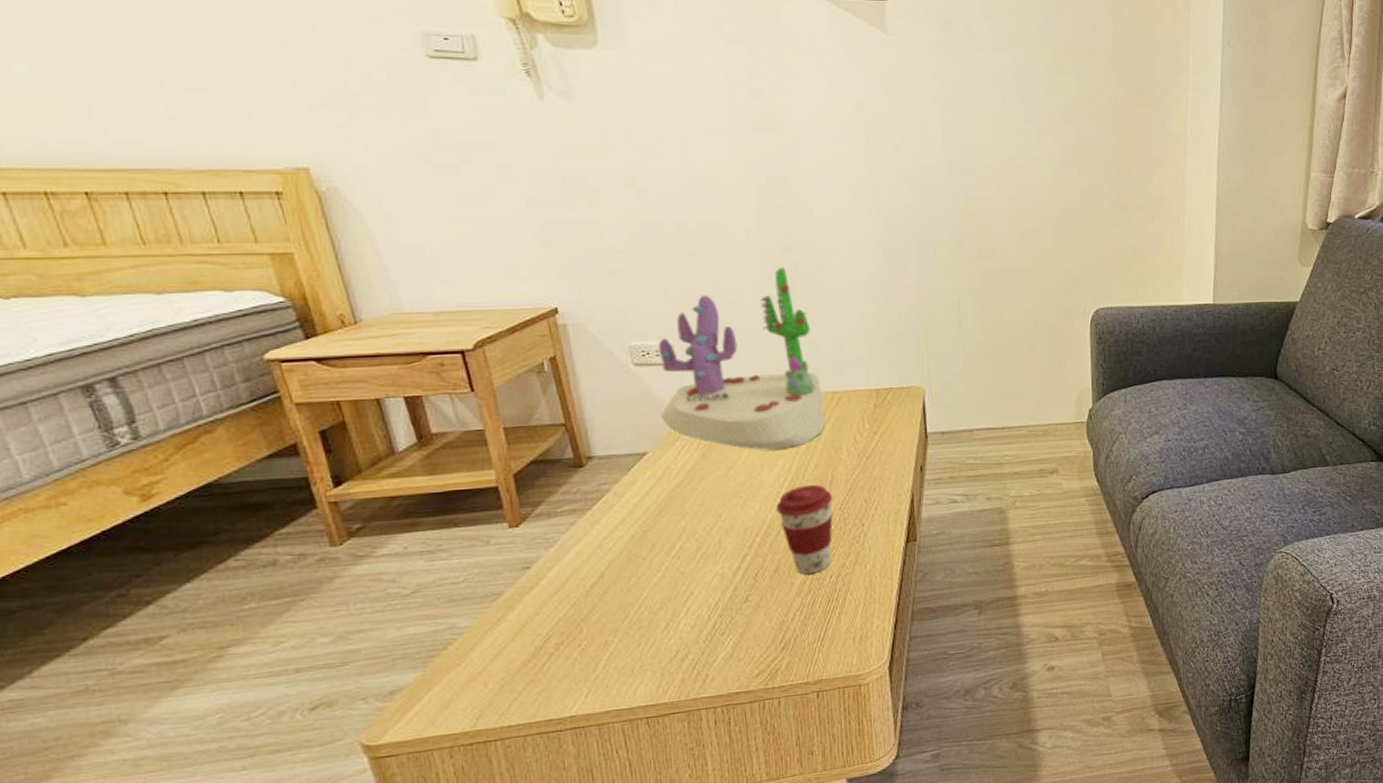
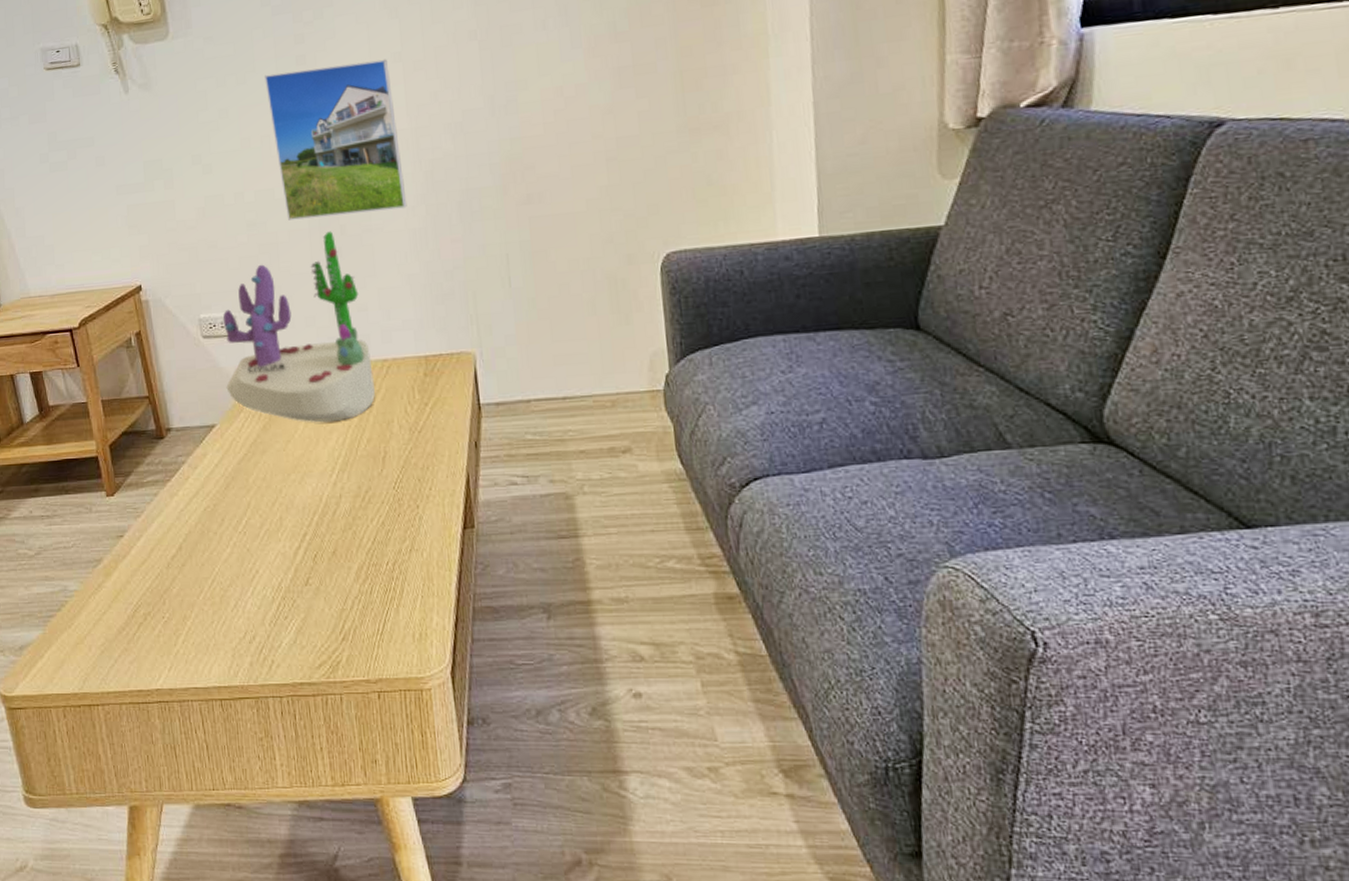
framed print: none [714,103,864,253] -> present [265,59,407,220]
coffee cup: present [776,484,833,574] -> none [332,460,387,559]

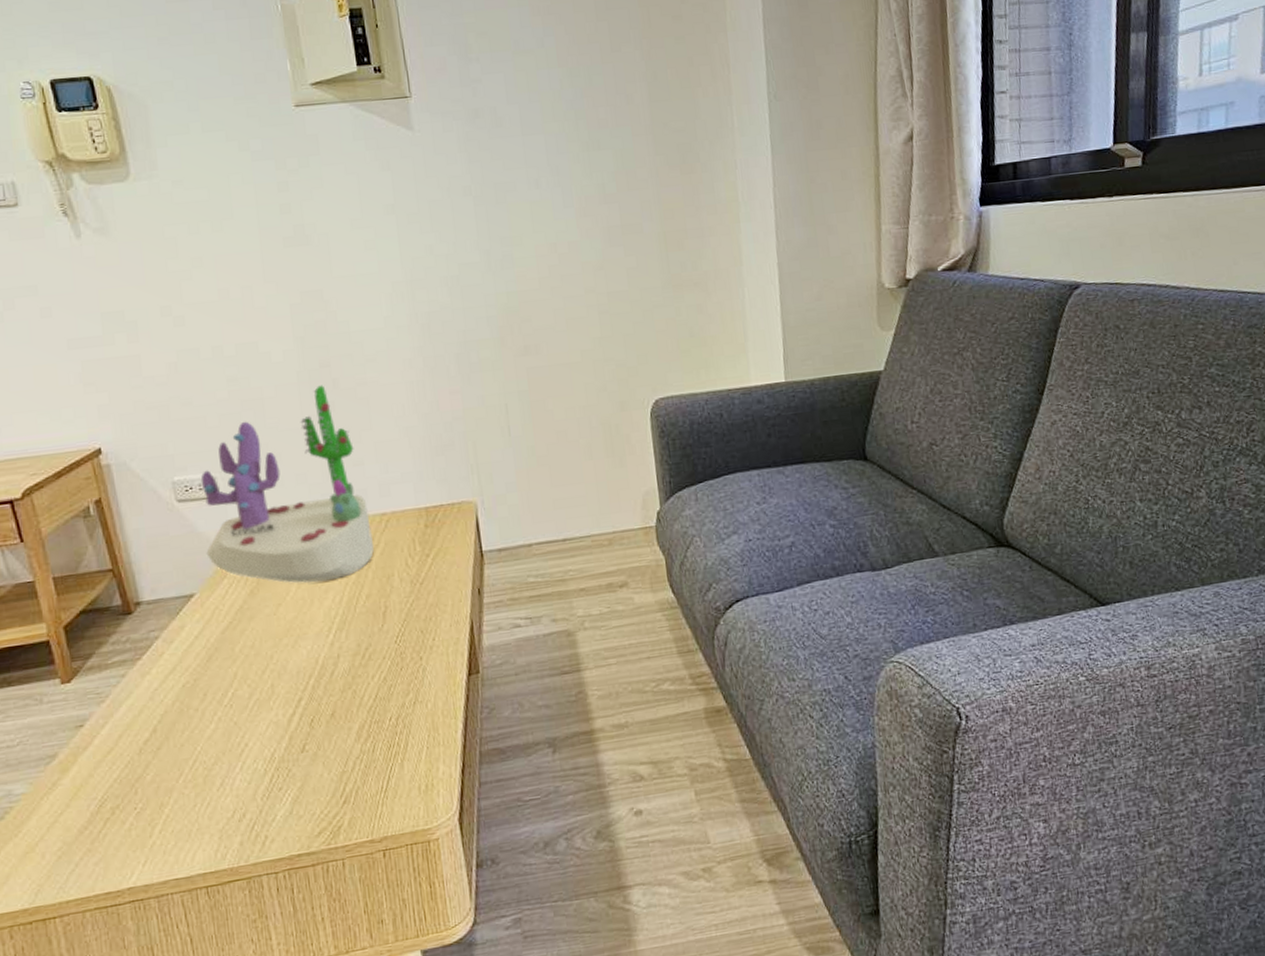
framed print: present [265,59,407,220] -> none [244,211,404,375]

